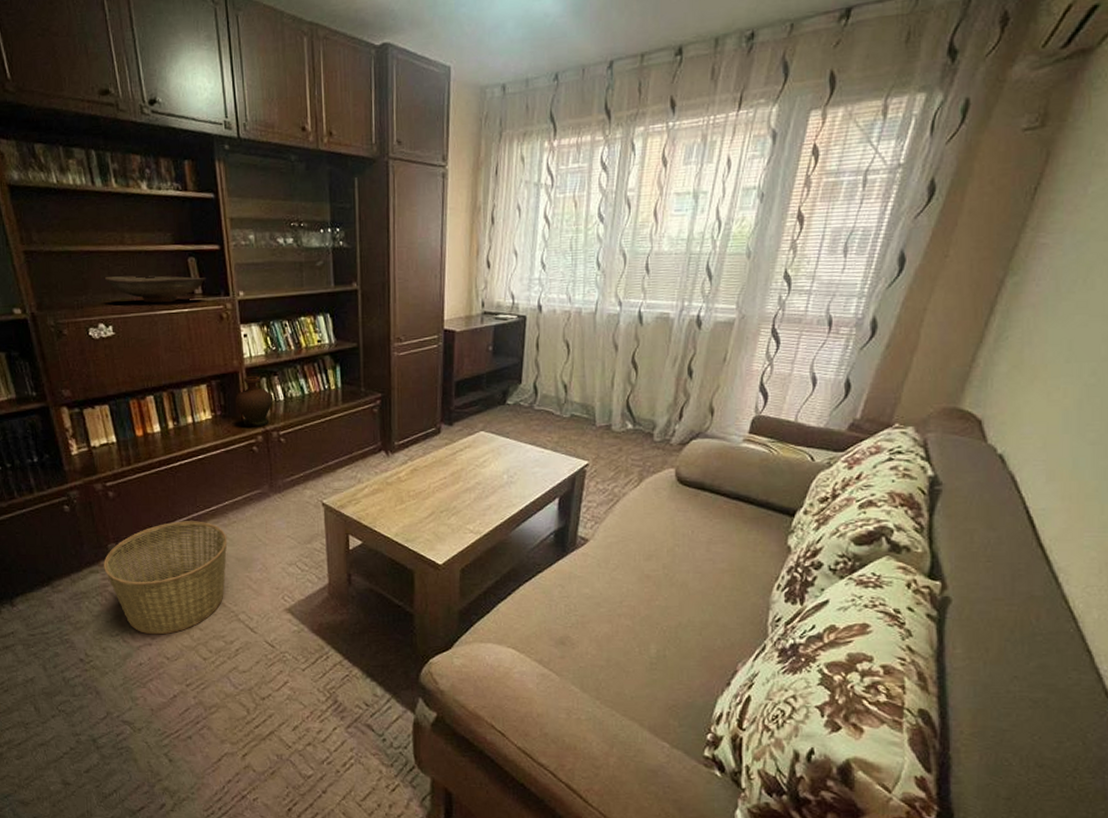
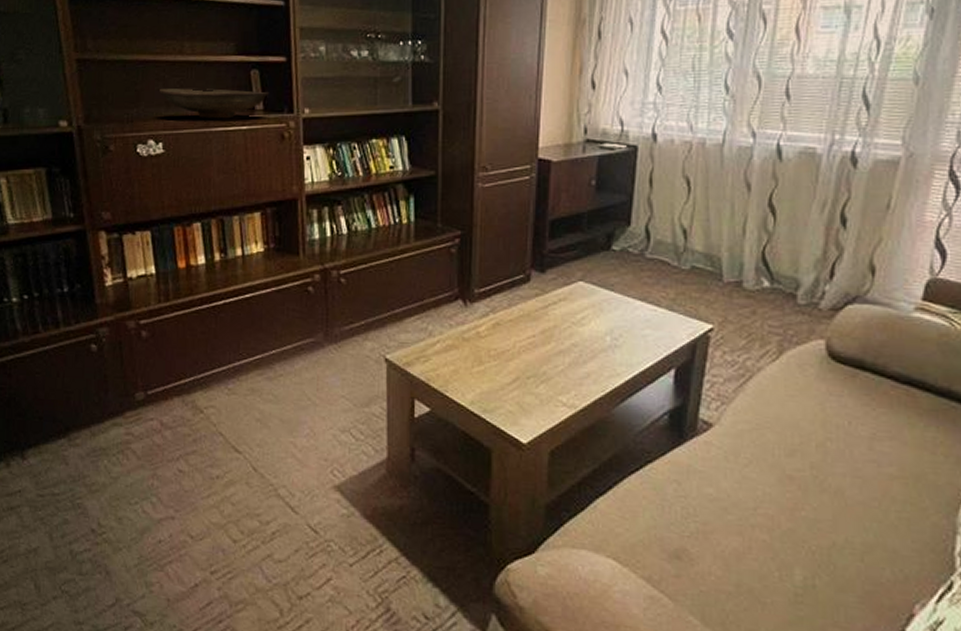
basket: present [104,521,228,635] -> none [128,370,272,508]
decorative vase: present [235,376,273,427] -> none [292,205,334,264]

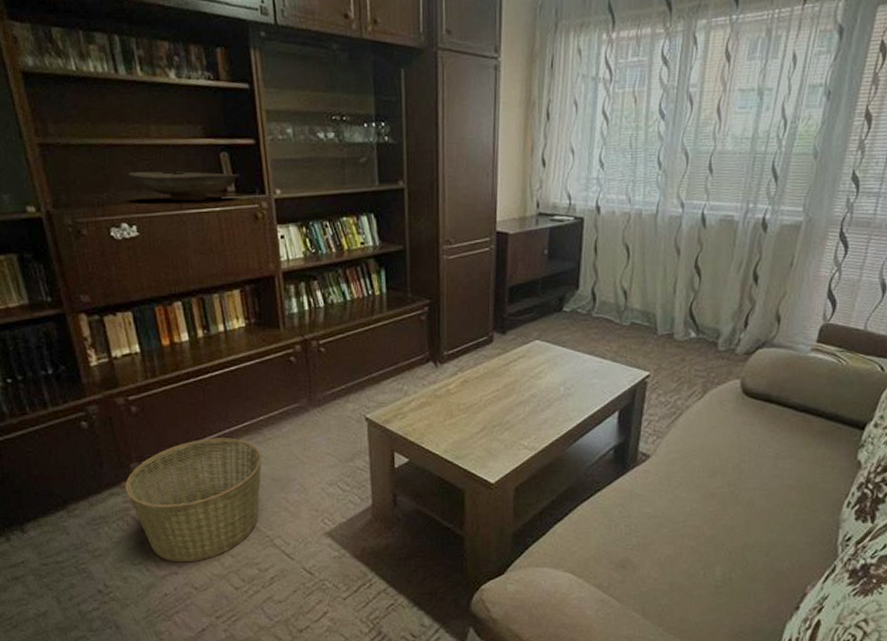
basket: none [128,370,272,508] -> present [125,438,262,563]

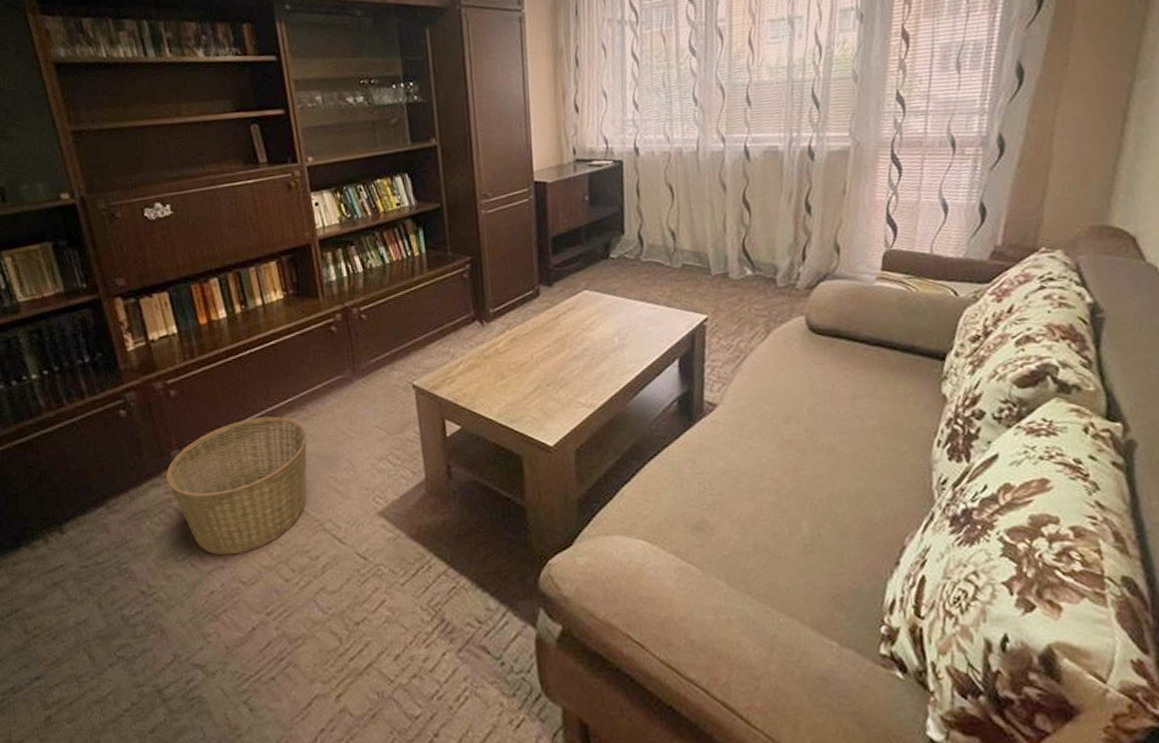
decorative bowl: present [129,171,241,202] -> none [161,144,272,177]

